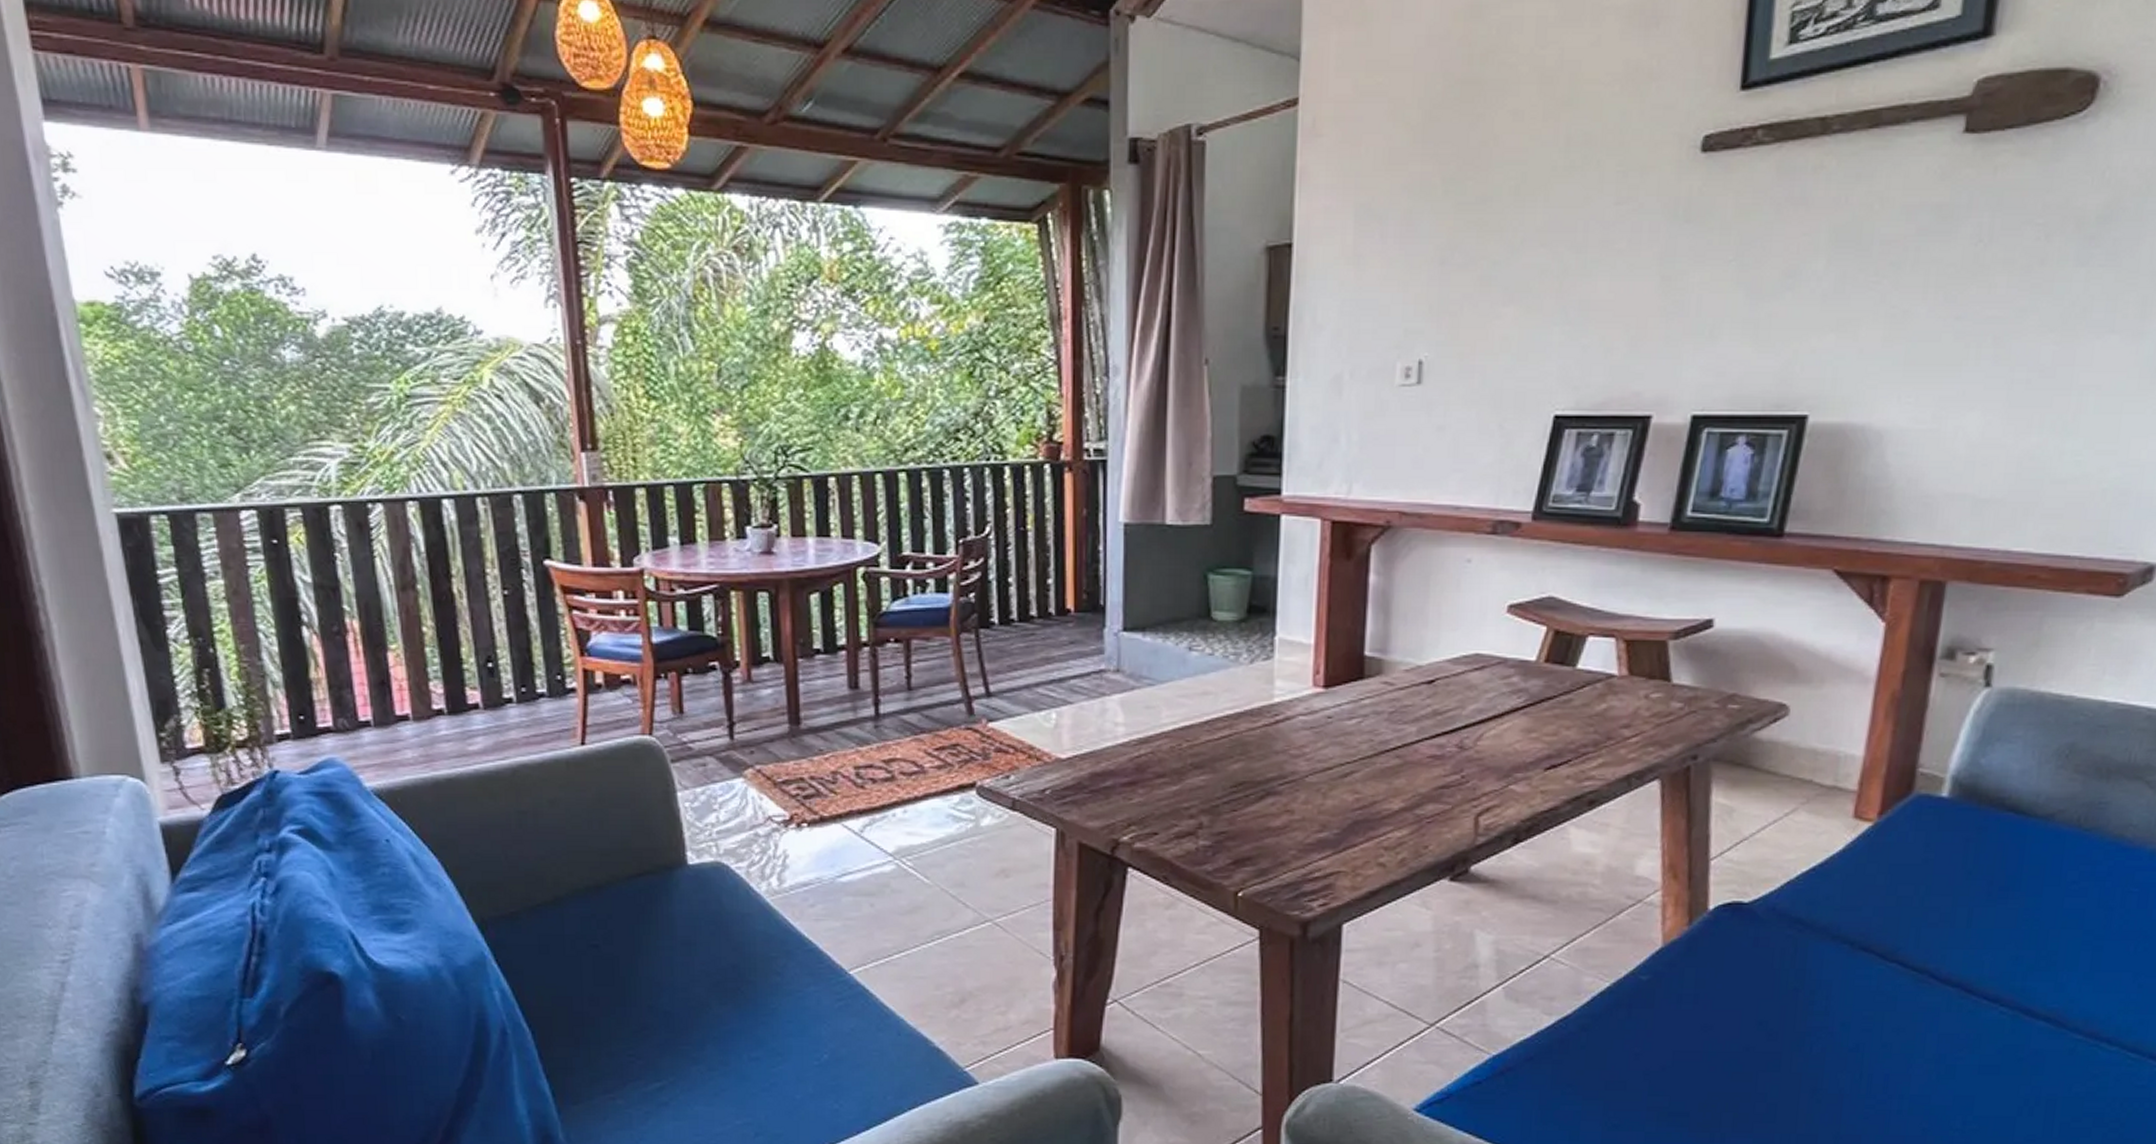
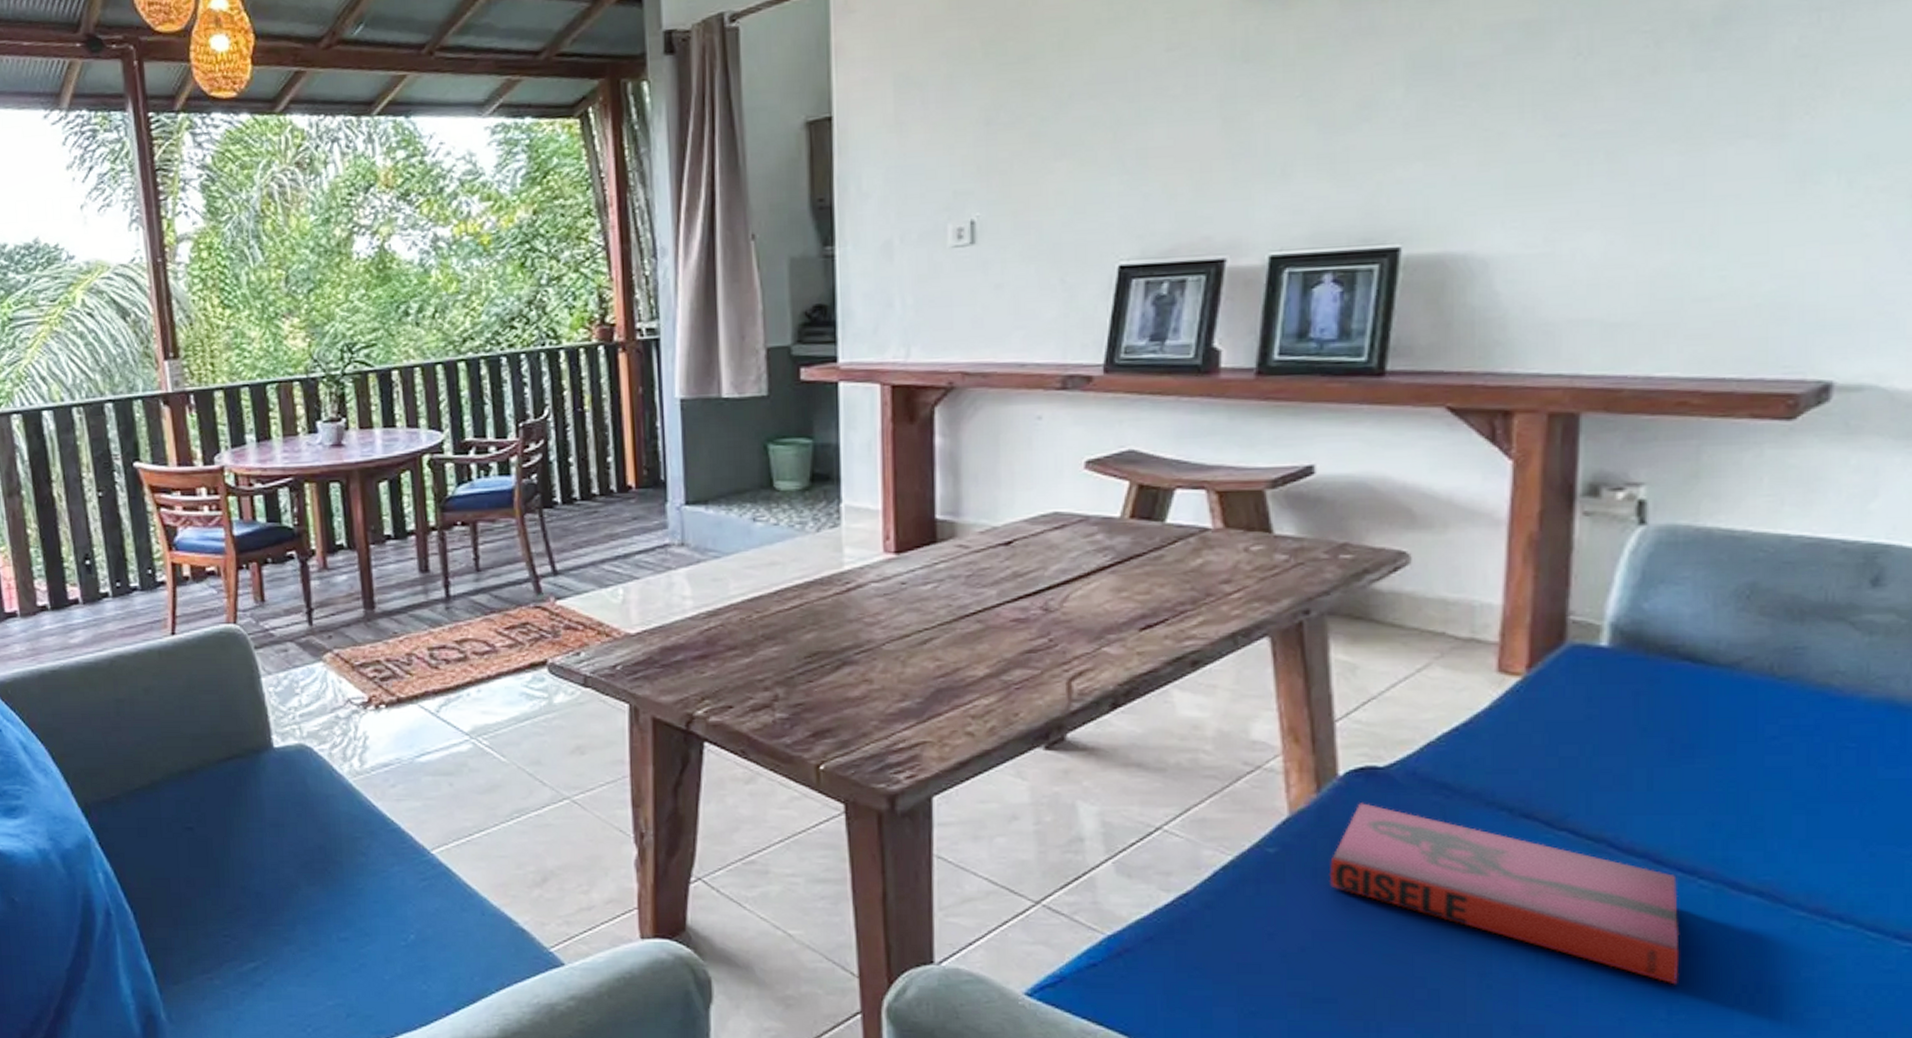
hardback book: none [1691,935,1983,1099] -> present [1328,803,1680,985]

